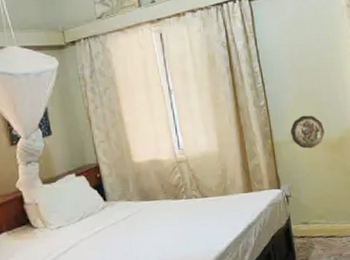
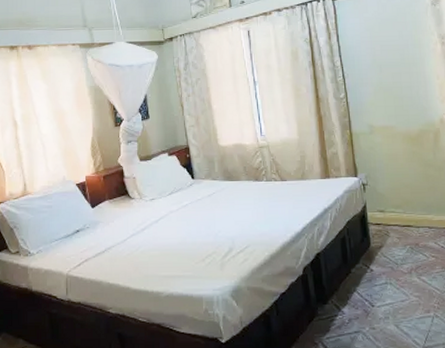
decorative plate: present [291,115,325,149] -> none [369,108,404,140]

